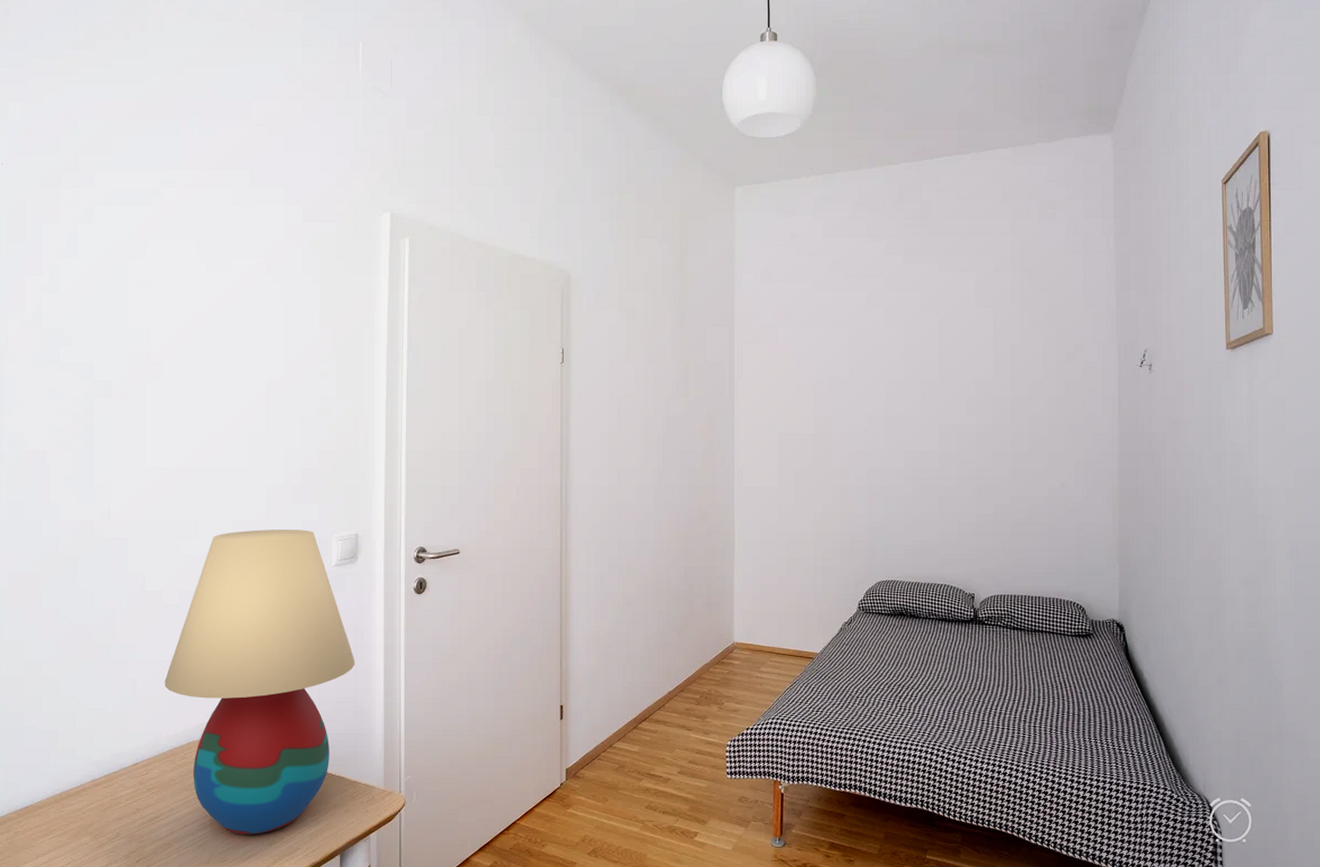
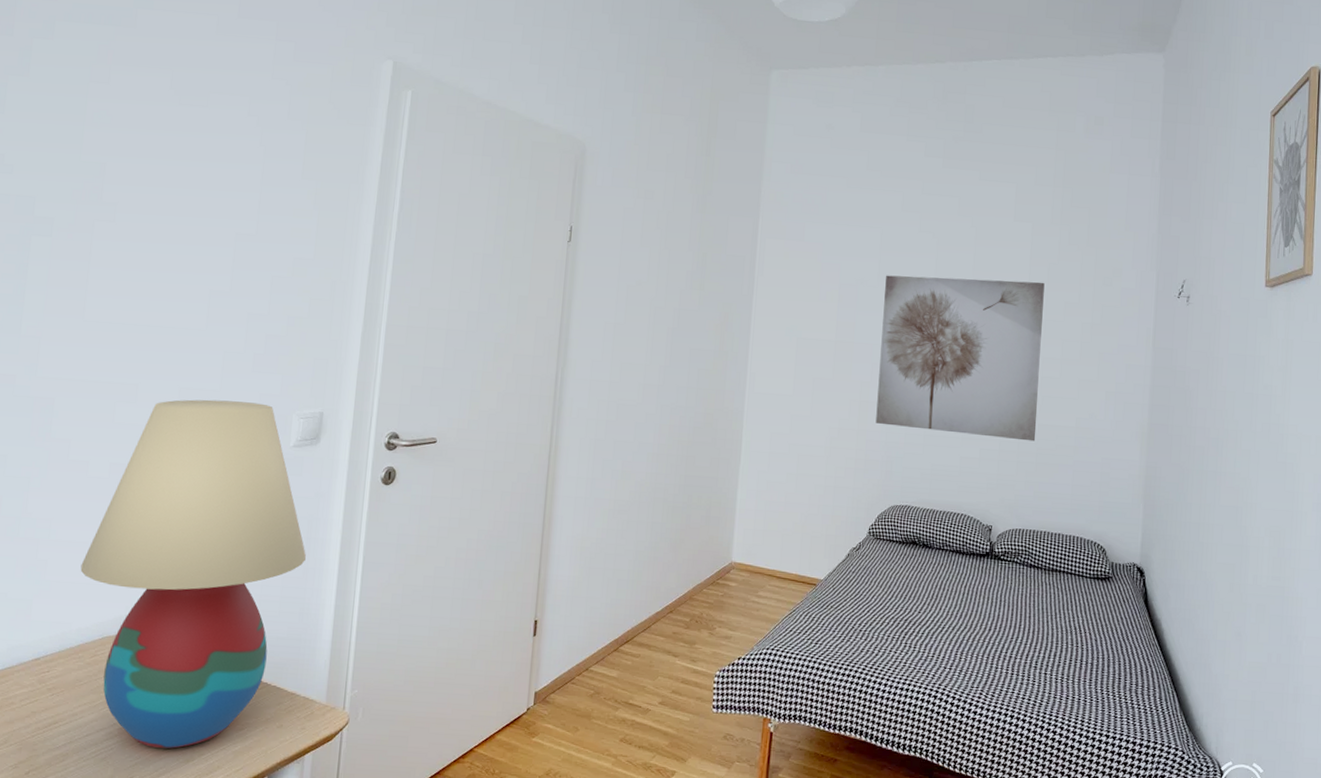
wall art: none [857,363,1011,513] -> present [876,275,1045,441]

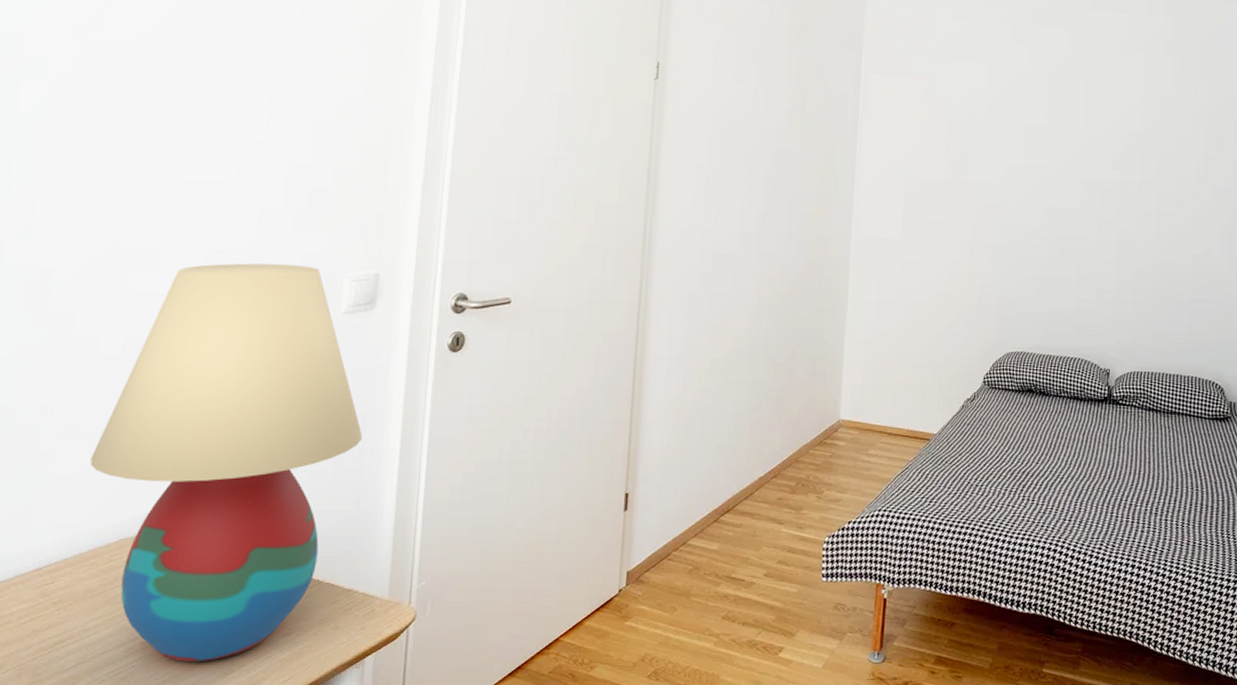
wall art: present [876,275,1045,441] -> none [989,110,1159,280]

